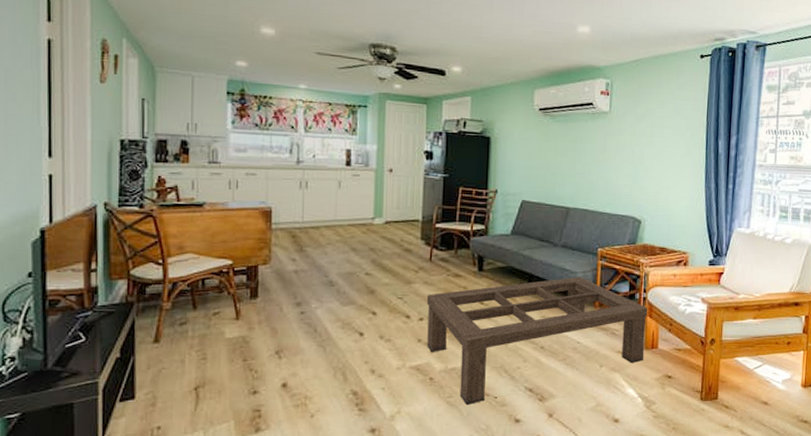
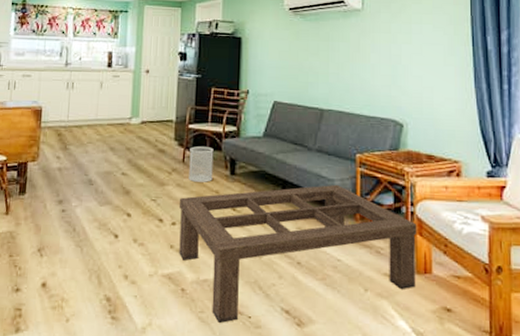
wastebasket: none [436,245,462,279] -> present [189,146,214,182]

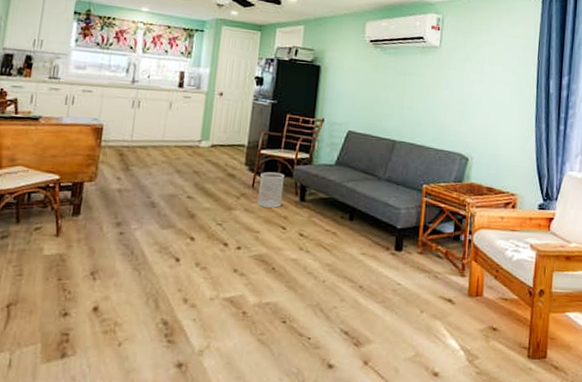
coffee table: present [179,184,417,324] -> none [242,212,473,345]

